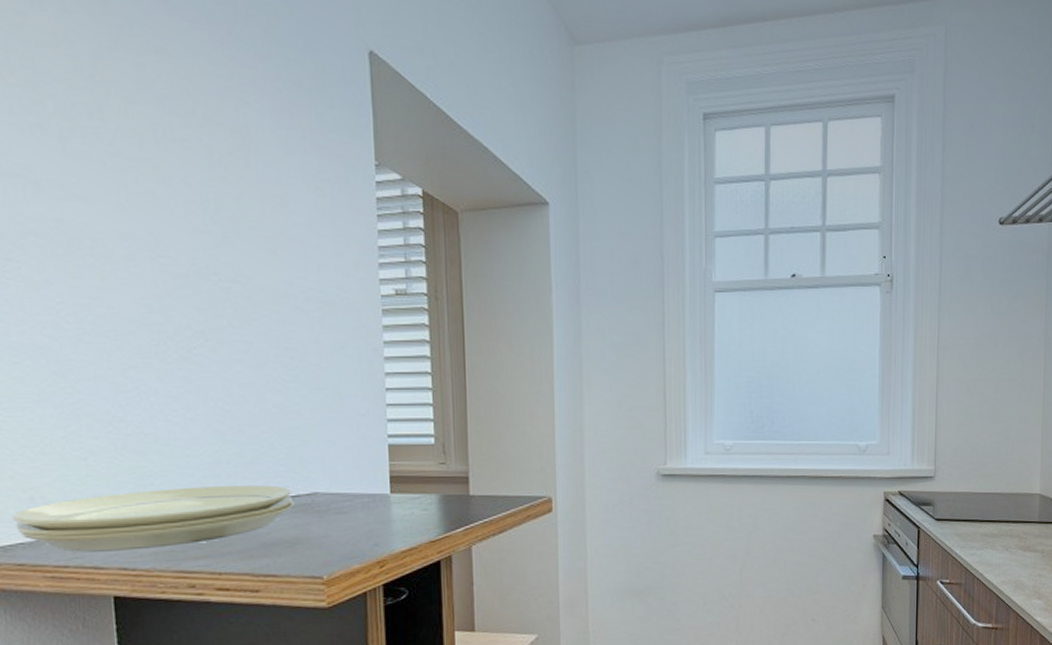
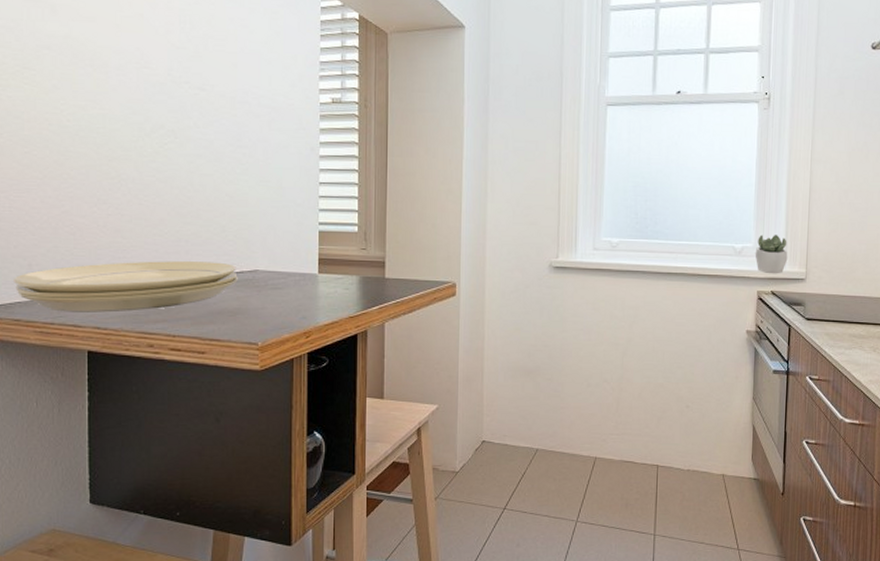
succulent plant: none [880,430,915,473] -> present [755,235,788,274]

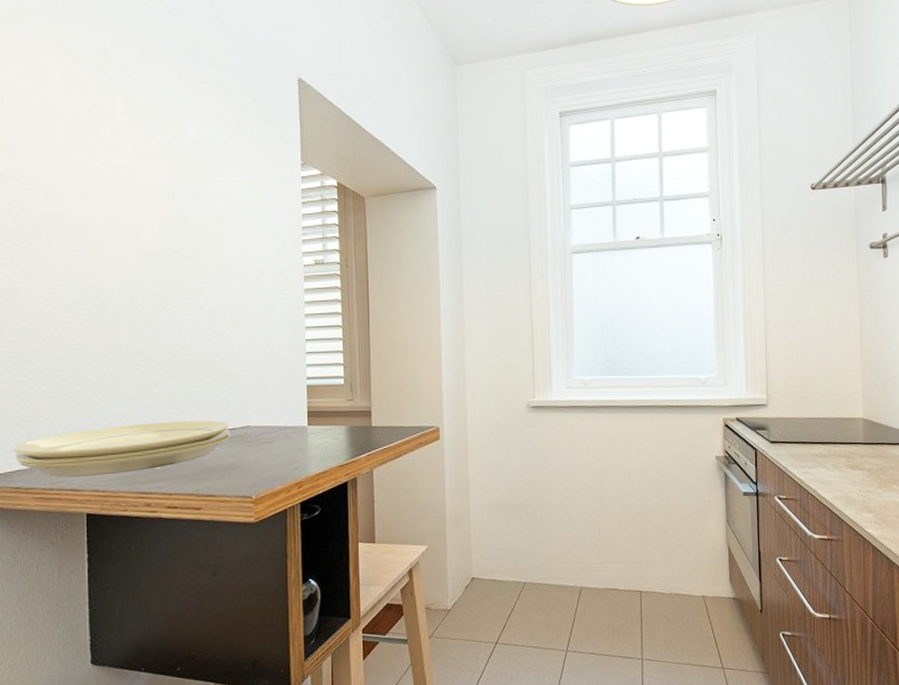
succulent plant: present [755,235,788,274] -> none [718,365,749,402]

